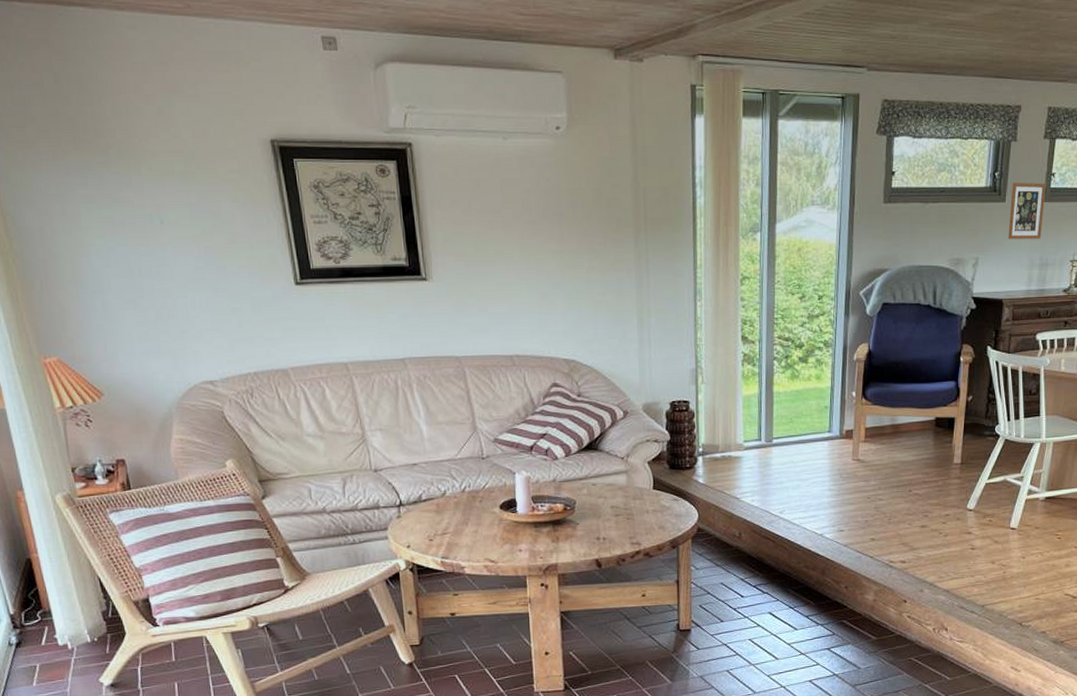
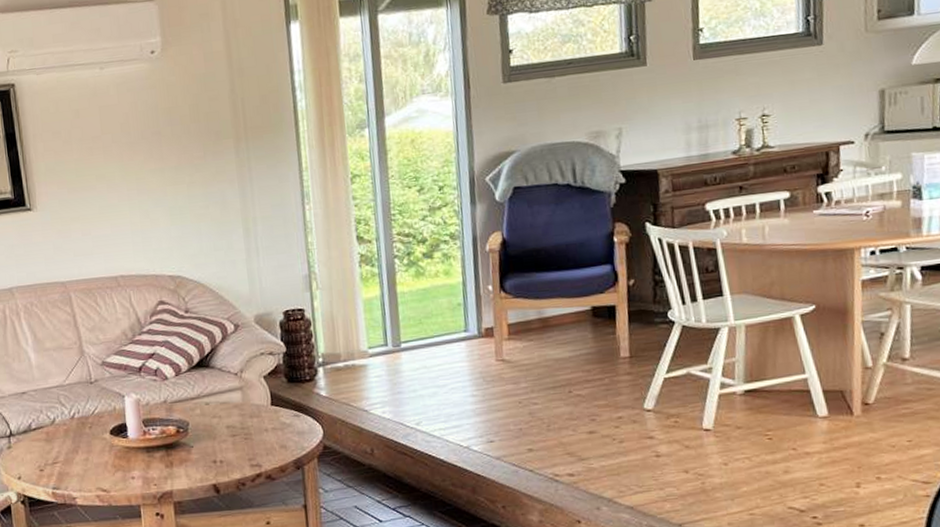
picture frame: present [1008,183,1046,239] -> none [652,39,696,105]

